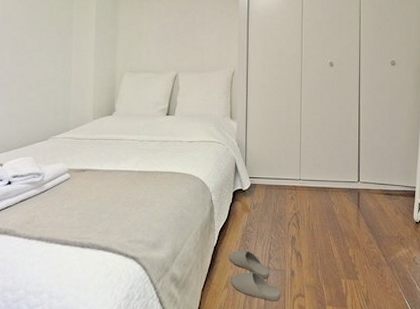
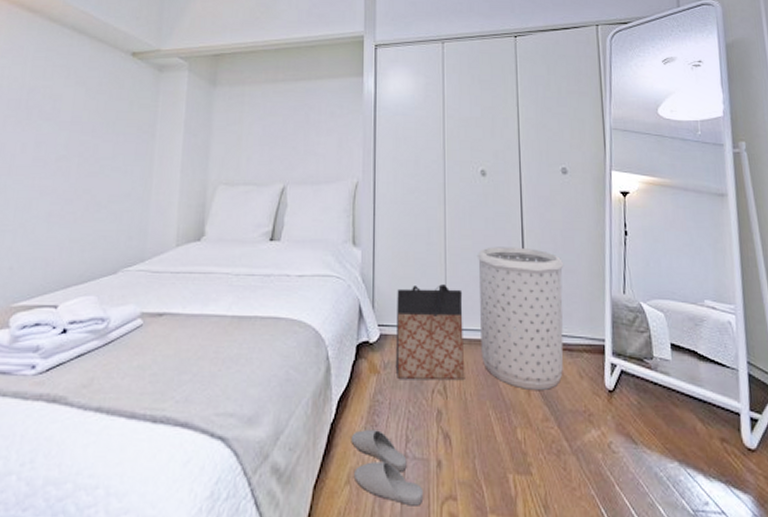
bag: none [262,148,313,215] -> present [395,284,465,379]
laundry basket: none [324,120,389,222] -> present [476,247,564,390]

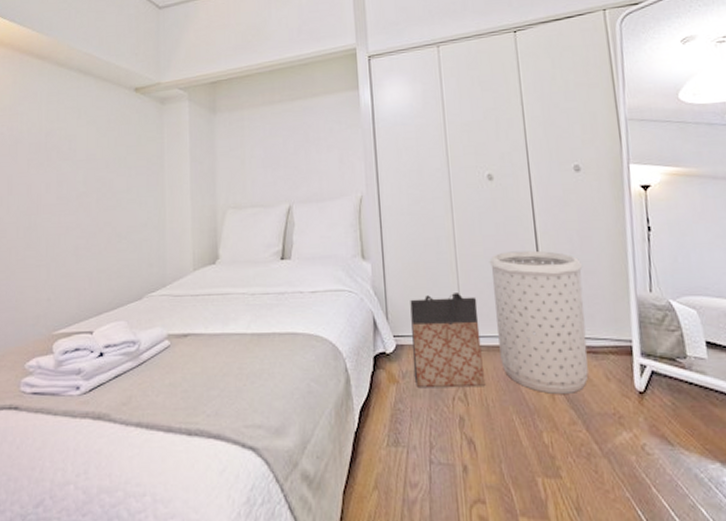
slippers: present [351,430,424,506] -> none [375,437,452,510]

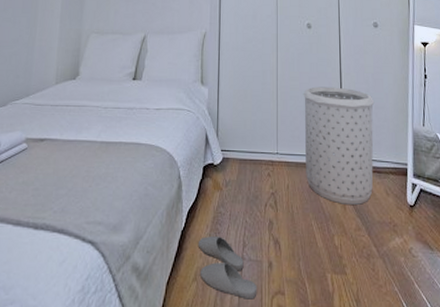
slippers: none [375,437,452,510] -> present [198,236,257,299]
bag: present [410,293,486,387] -> none [235,117,293,195]

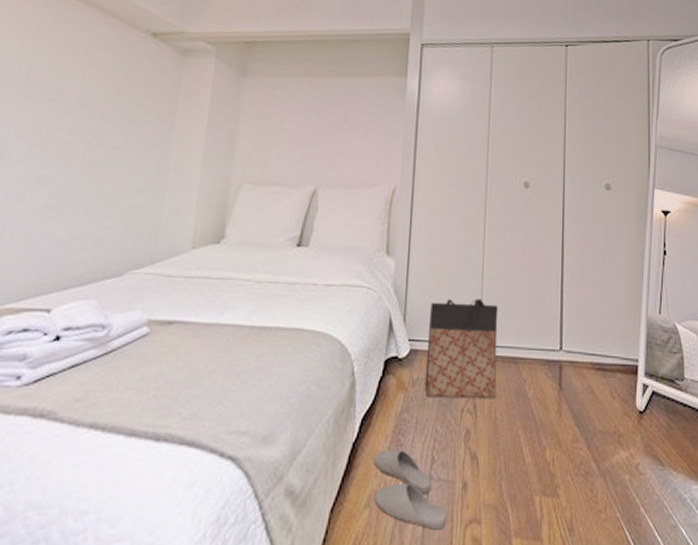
bag: none [235,117,293,195] -> present [424,299,499,398]
laundry basket: present [303,86,375,205] -> none [514,261,603,410]

